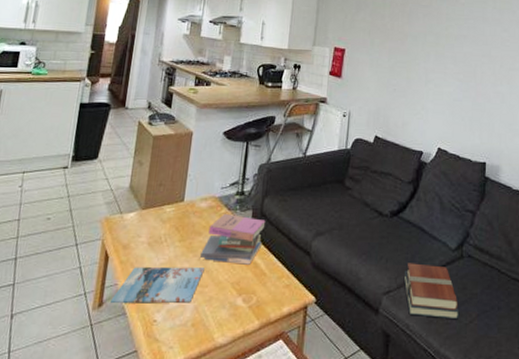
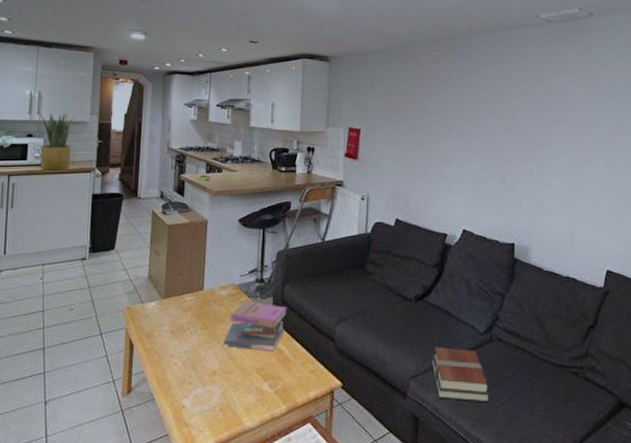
planter: none [30,23,68,79] -> present [40,113,74,170]
magazine: present [110,266,205,304] -> none [139,354,229,391]

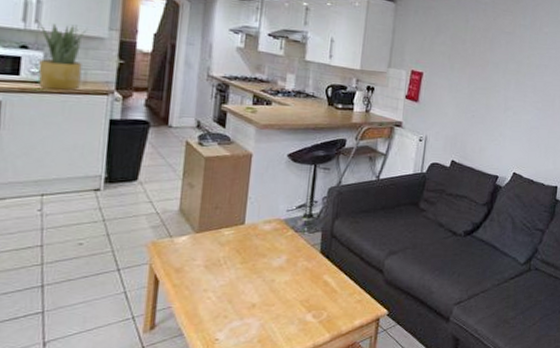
books: present [224,300,287,351] -> none [265,235,336,284]
books: present [431,347,490,403] -> none [474,276,524,323]

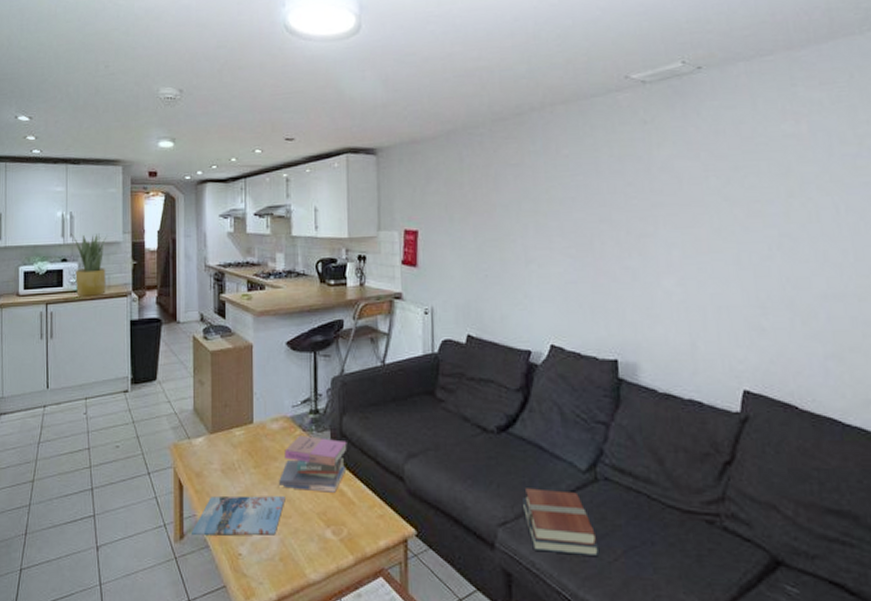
magazine: none [164,288,270,326] -> present [192,495,285,536]
books: none [265,235,336,284] -> present [279,434,347,493]
books: none [474,276,524,323] -> present [522,488,600,557]

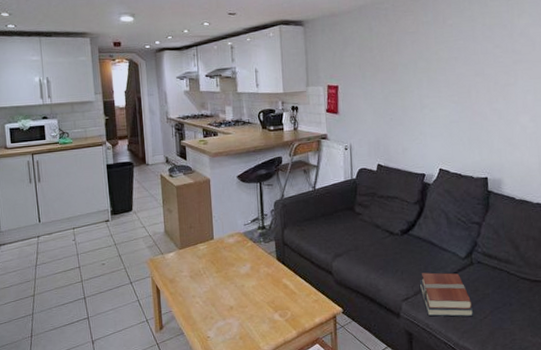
planter: present [73,233,106,296] -> none [51,95,84,147]
magazine: present [192,495,285,536] -> none [169,292,242,327]
books: present [279,434,347,493] -> none [236,245,289,287]

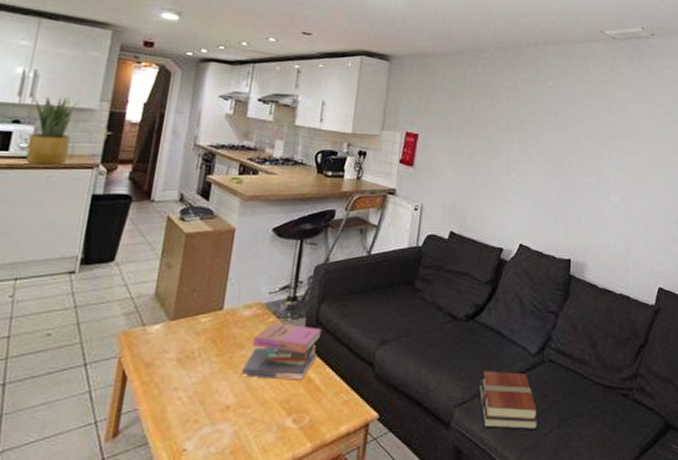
planter: none [51,95,84,147] -> present [26,96,78,165]
books: none [236,245,289,287] -> present [242,321,322,380]

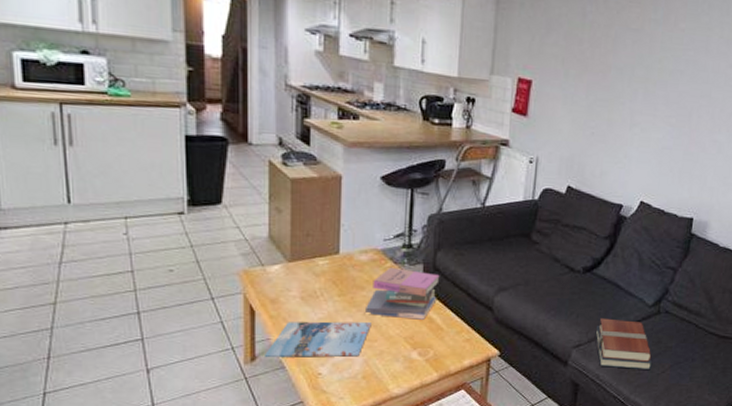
planter: present [26,96,78,165] -> none [97,23,149,102]
magazine: none [128,386,247,433] -> present [265,321,372,358]

